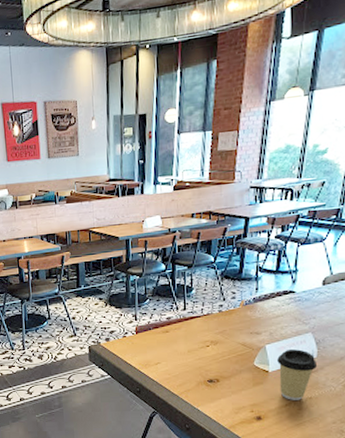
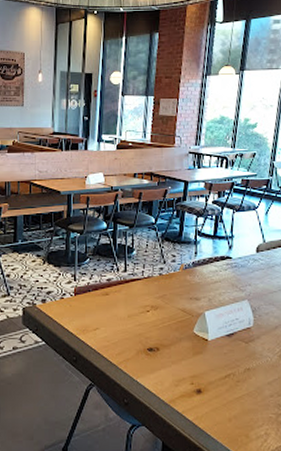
coffee cup: present [277,349,317,400] -> none [216,317,253,372]

